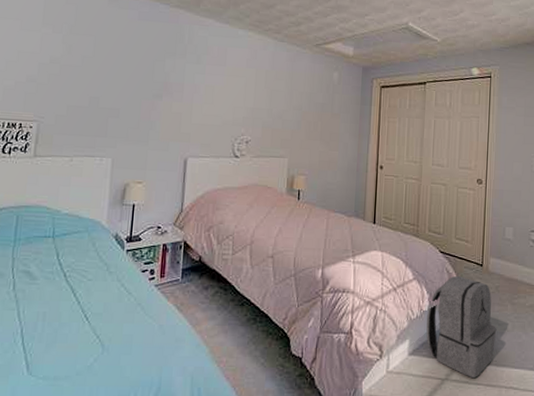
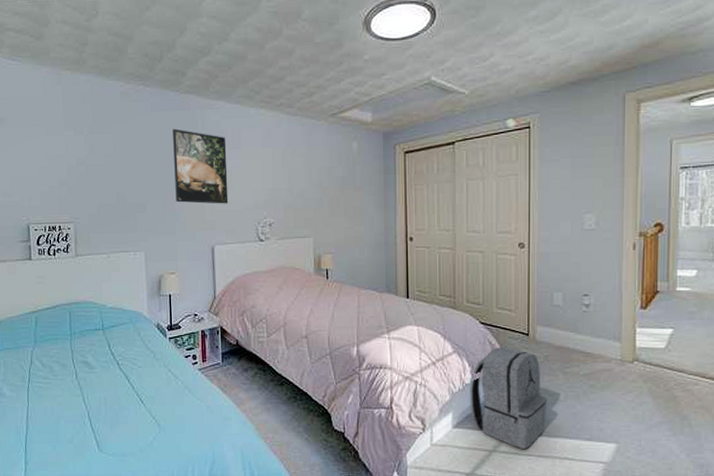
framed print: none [153,39,212,118] -> present [173,129,229,204]

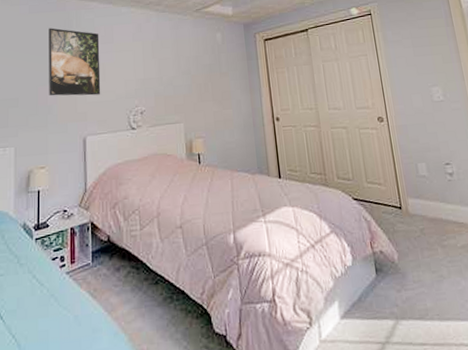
backpack: present [470,346,548,449] -> none [351,222,435,337]

